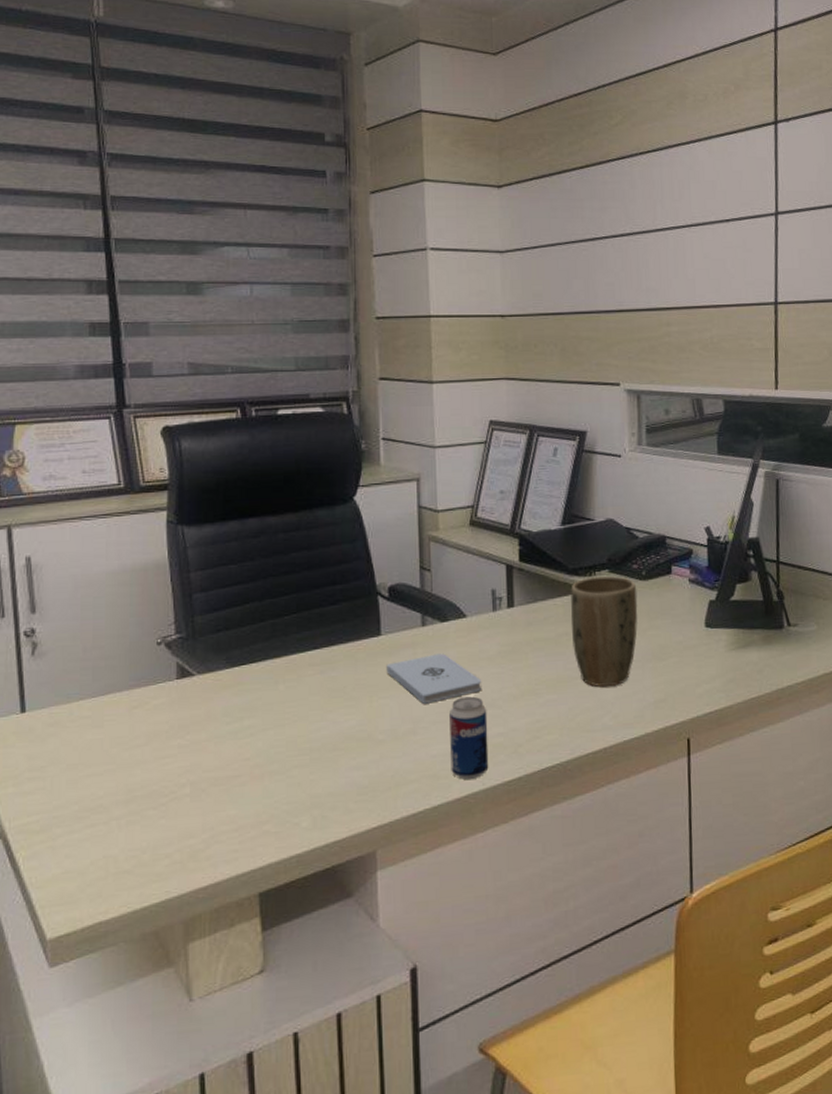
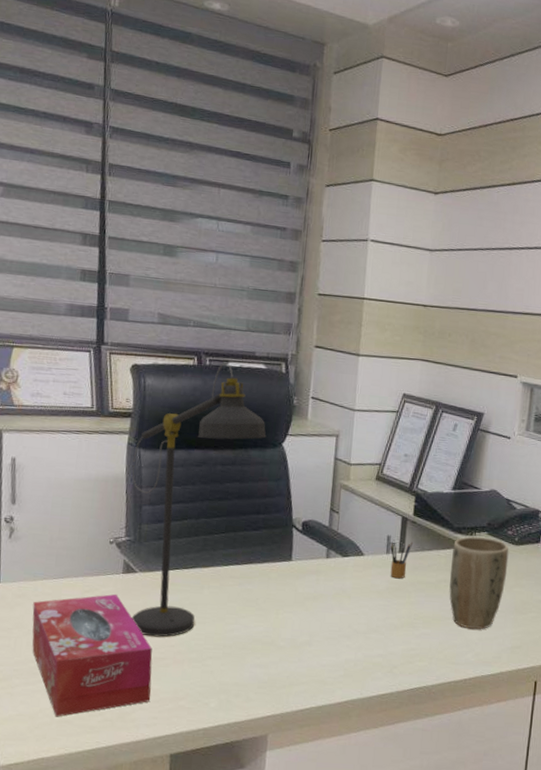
tissue box: none [69,705,228,868] -> present [32,593,153,717]
desk lamp: none [175,410,334,752] -> present [131,362,267,637]
notepad: present [386,653,482,704] -> none [293,582,371,622]
beverage can: present [449,696,489,780] -> none [336,620,372,688]
pencil box: none [496,593,524,640] -> present [390,542,414,579]

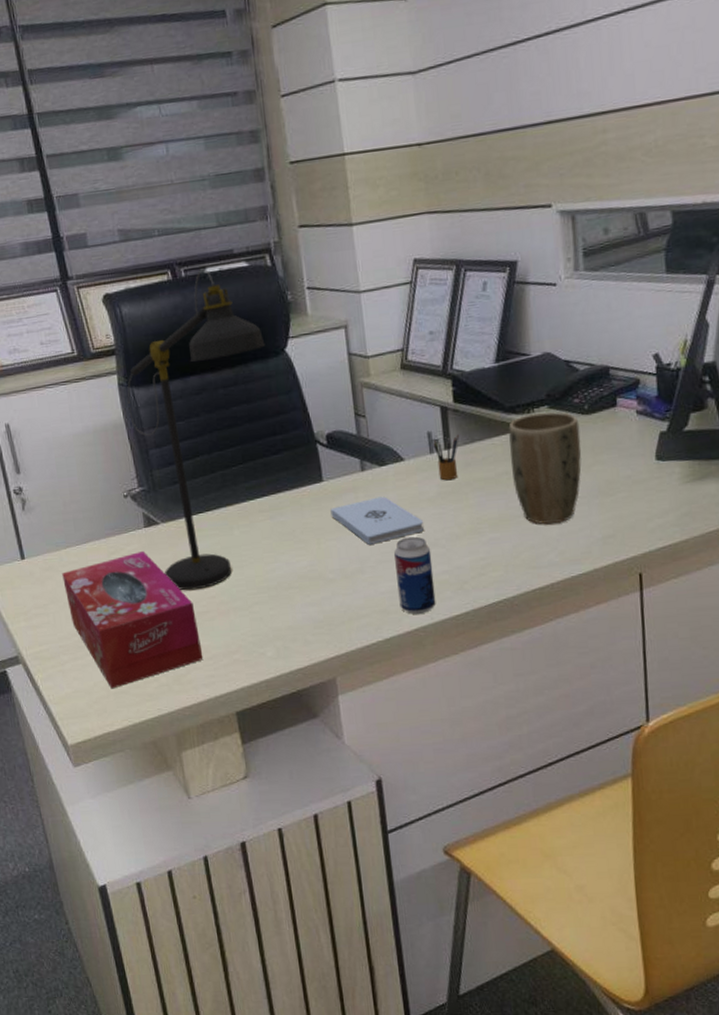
notepad: none [293,582,371,622] -> present [330,496,425,545]
beverage can: none [336,620,372,688] -> present [394,536,436,614]

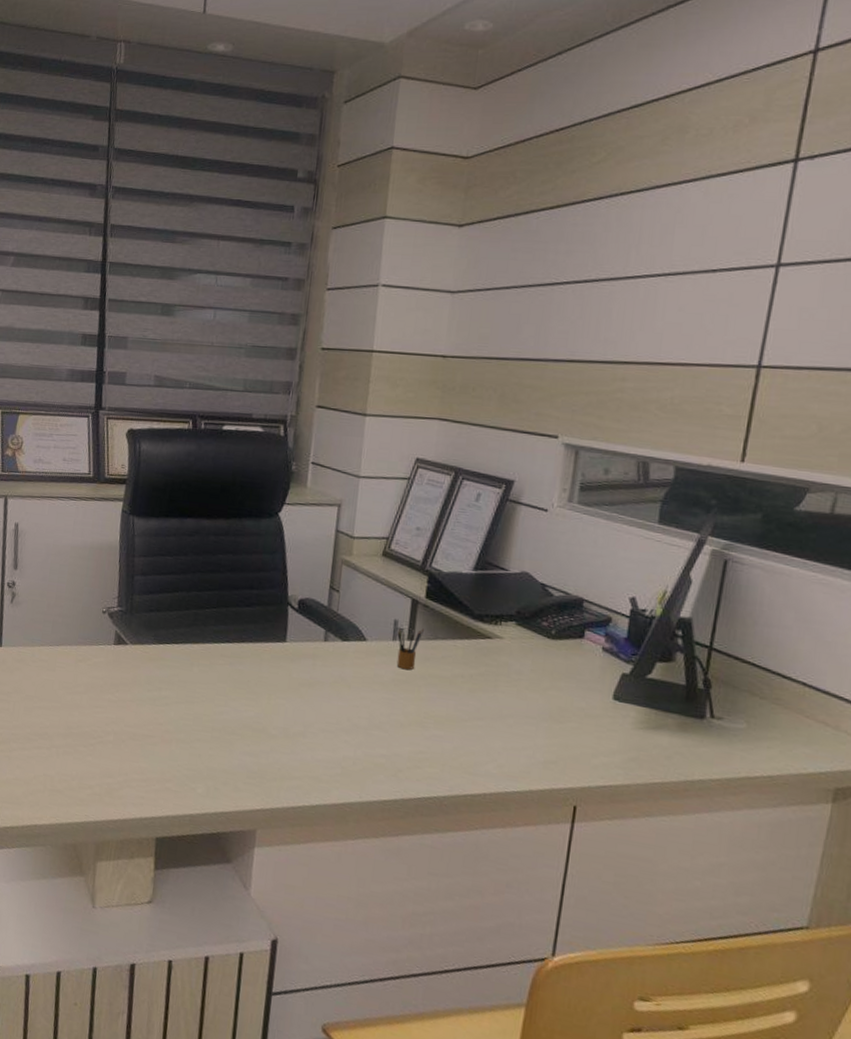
tissue box: present [62,550,204,689] -> none [28,665,141,786]
desk lamp: present [127,268,266,591] -> none [122,425,262,714]
notepad: present [330,496,425,545] -> none [286,668,373,713]
beverage can: present [394,536,436,614] -> none [332,713,374,790]
plant pot: present [508,412,582,524] -> none [467,625,544,737]

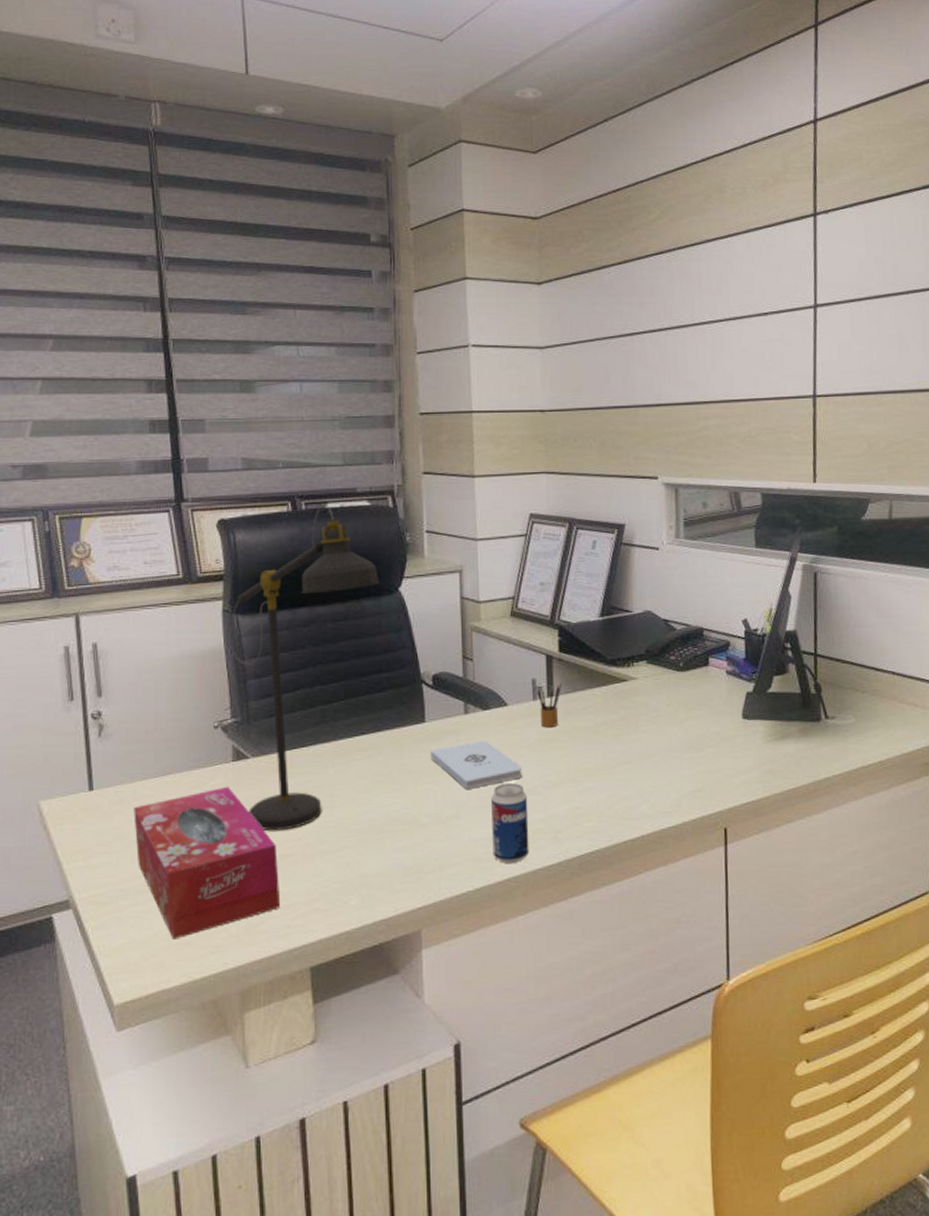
tissue box: none [28,665,141,786] -> present [134,786,281,940]
desk lamp: none [122,425,262,714] -> present [230,503,380,831]
notepad: none [286,668,373,713] -> present [430,740,523,789]
beverage can: none [332,713,374,790] -> present [491,783,529,863]

